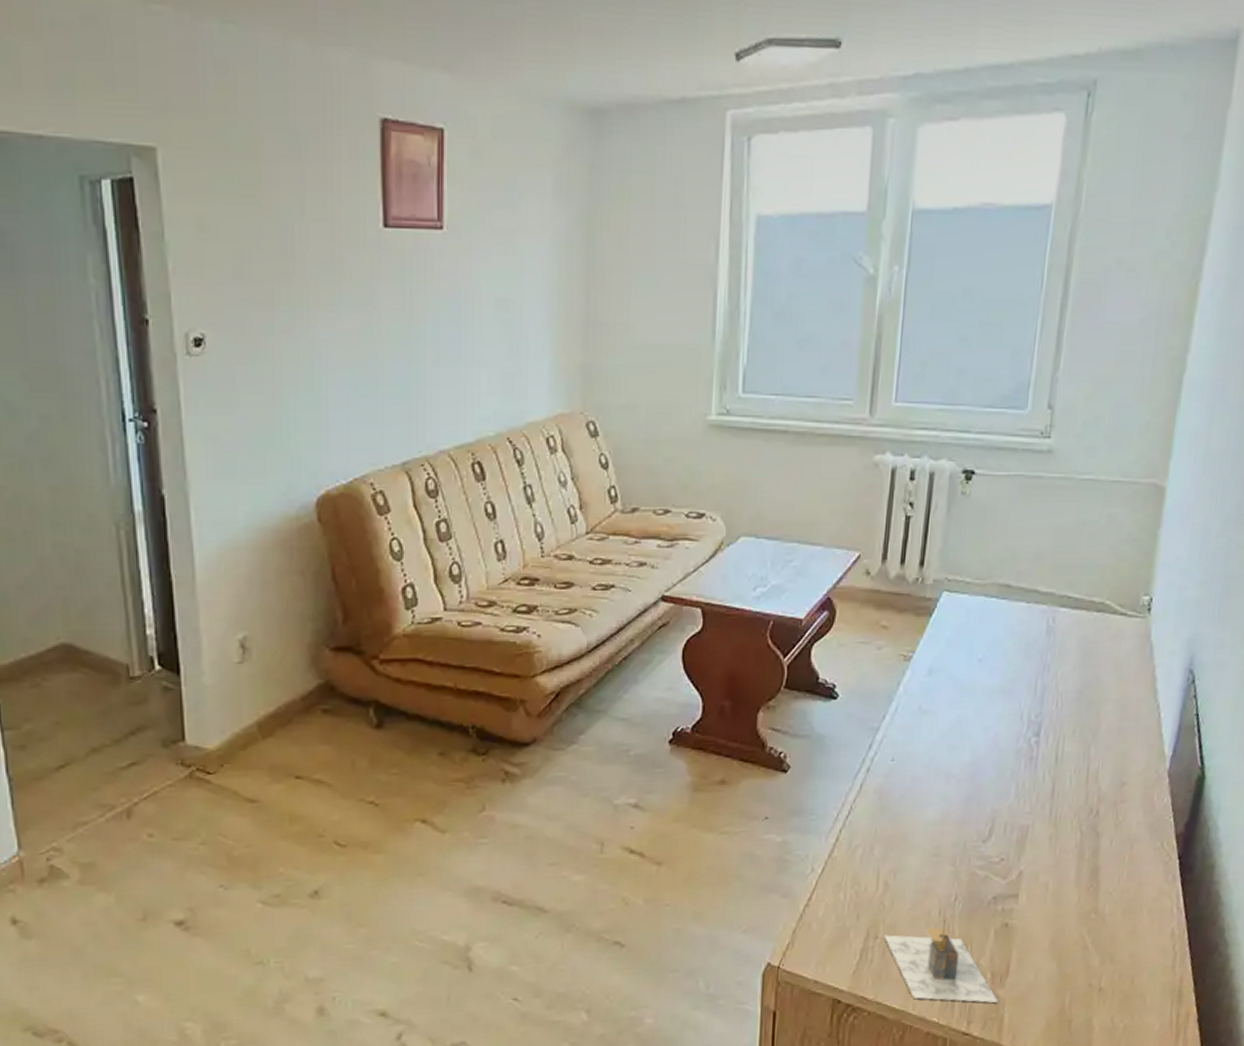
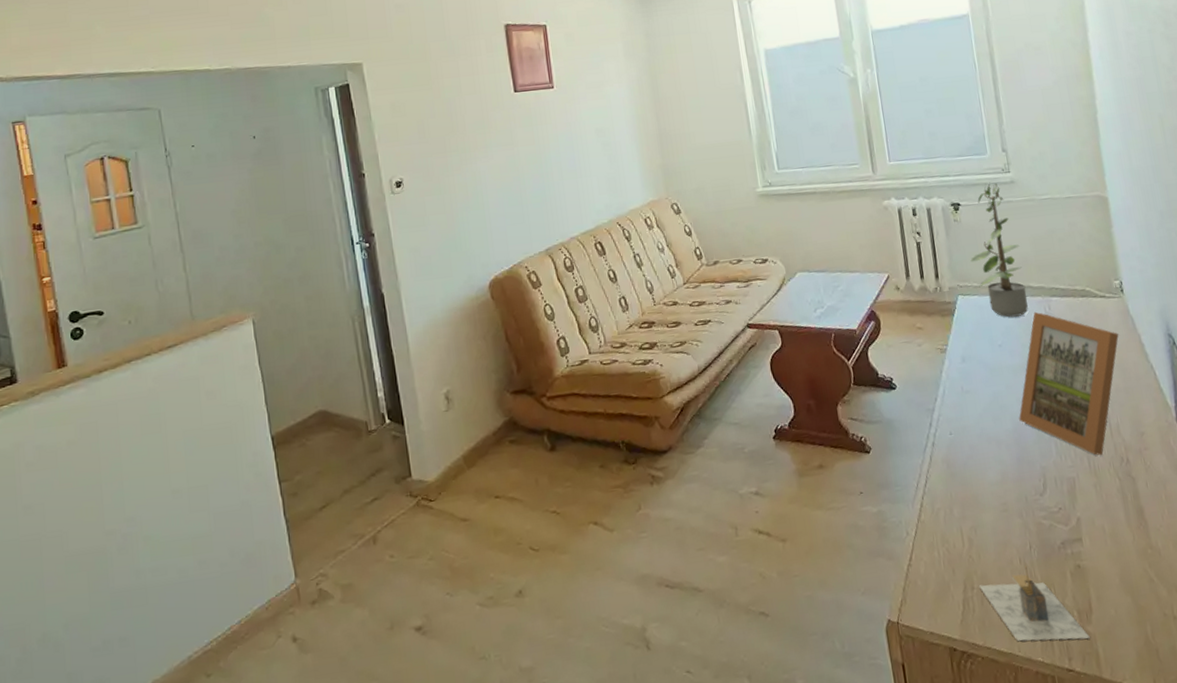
potted plant: none [970,447,1038,627] -> present [970,182,1028,318]
picture frame: none [980,623,1130,804] -> present [1019,311,1119,456]

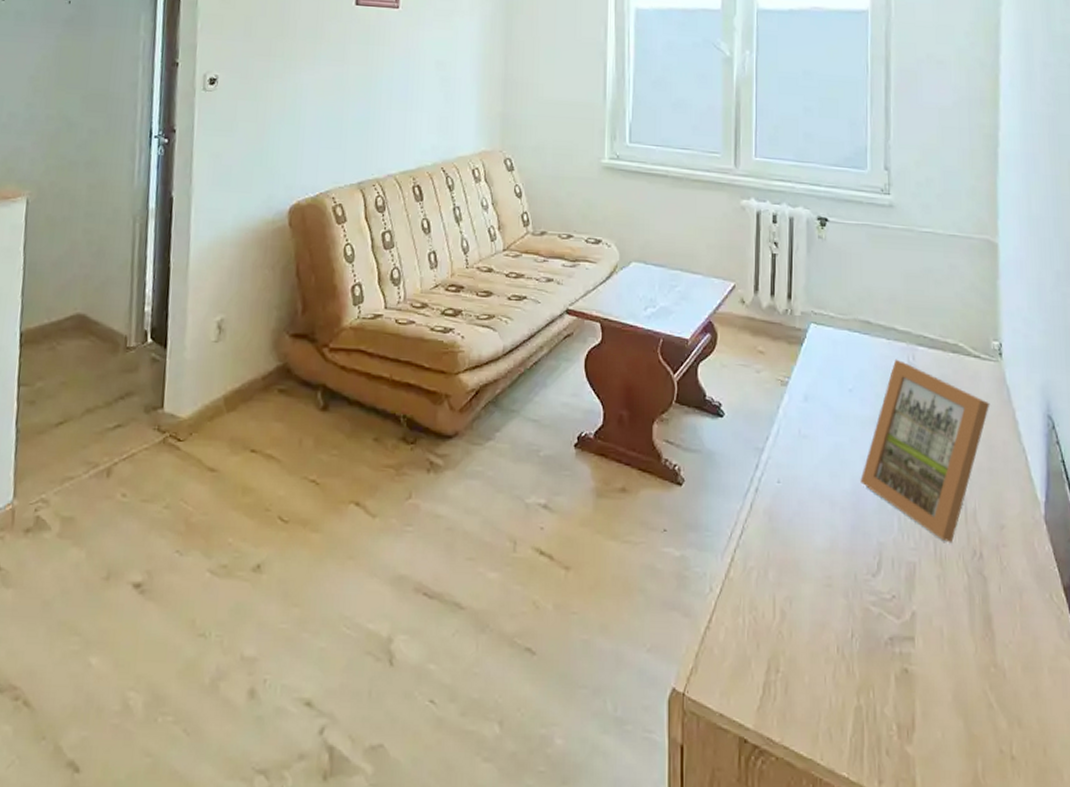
potted plant: present [970,182,1028,318] -> none [830,201,890,361]
architectural model: present [978,566,1090,641] -> none [784,657,908,761]

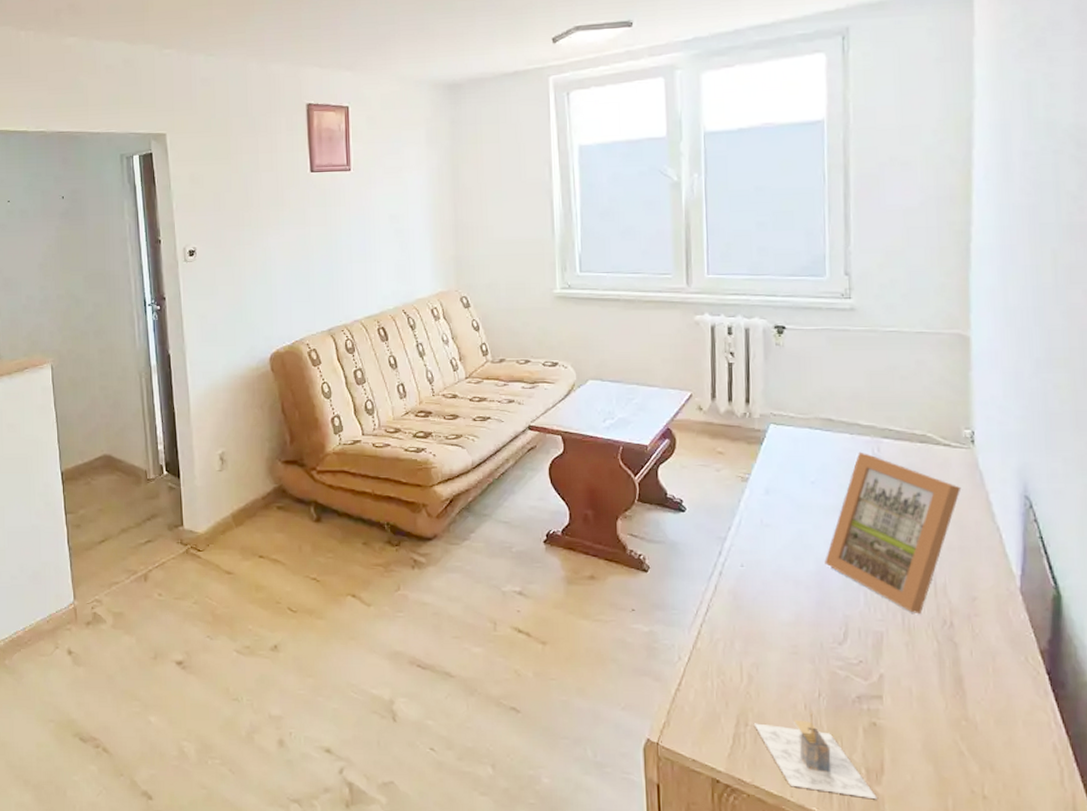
architectural model: none [784,657,908,761] -> present [753,713,877,798]

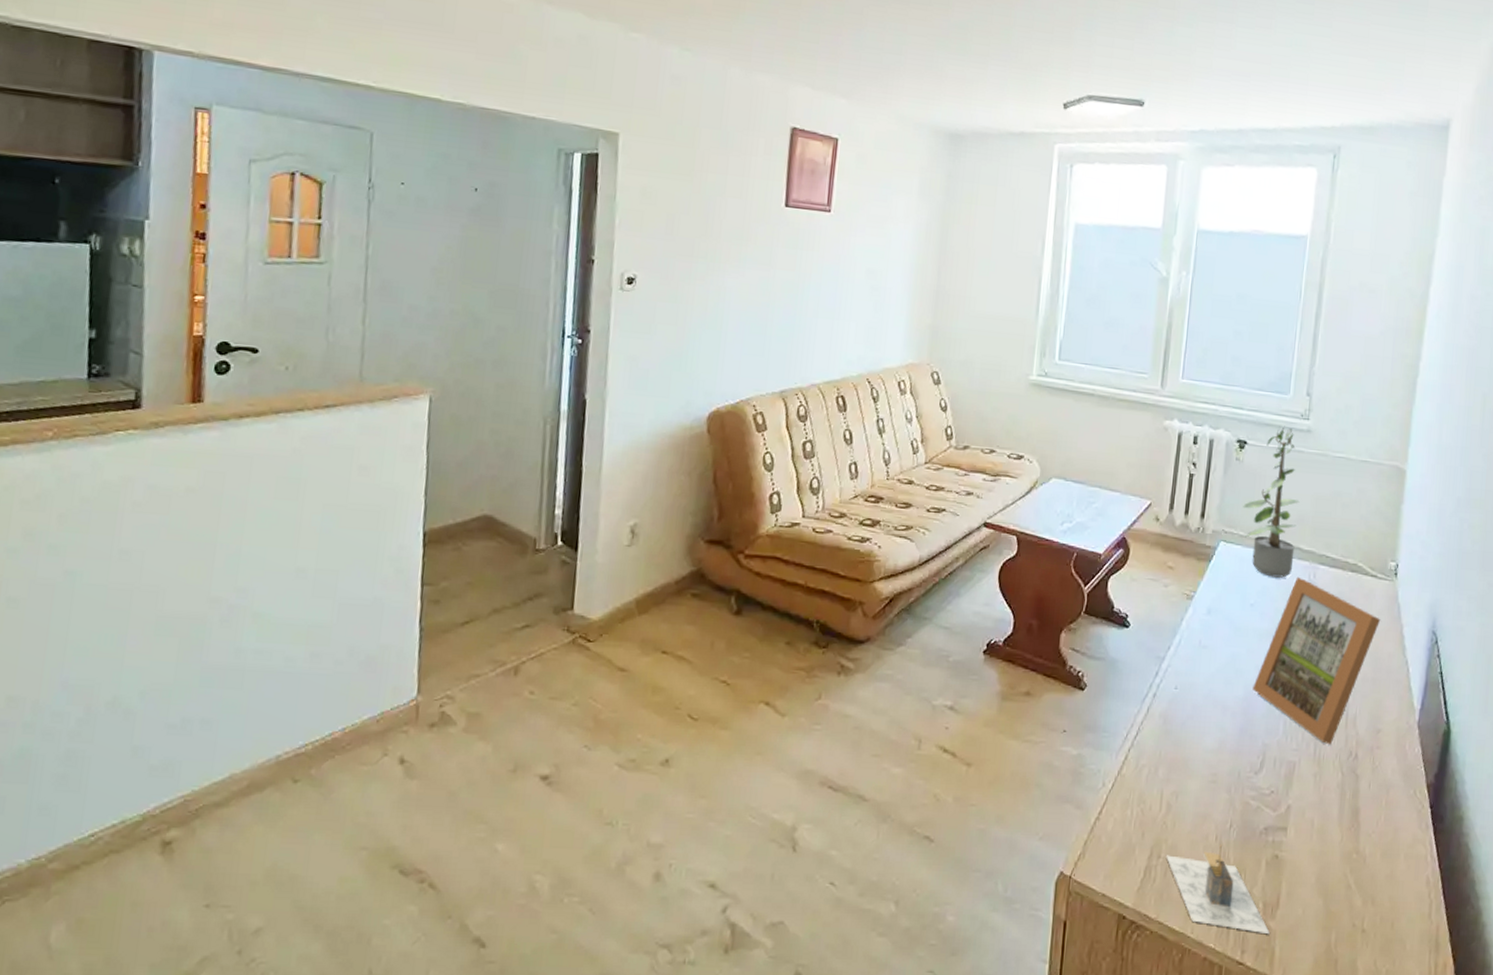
potted plant: none [789,307,853,454] -> present [1243,425,1300,578]

